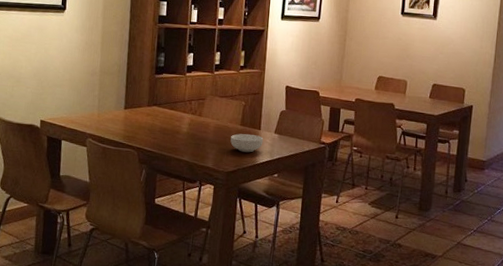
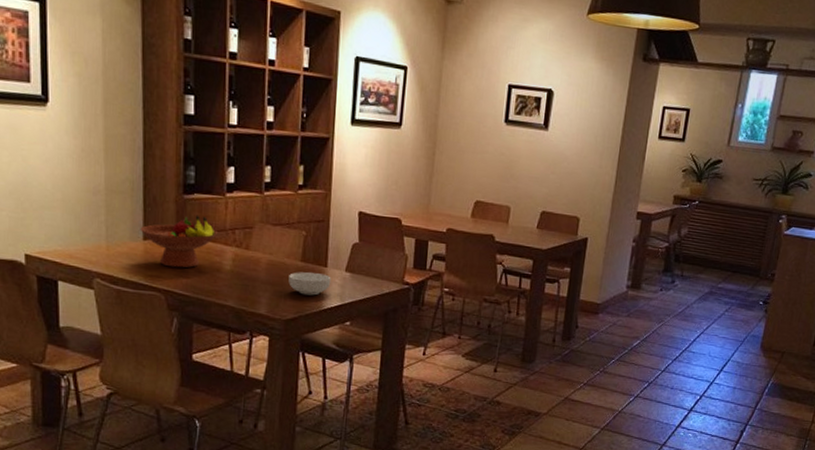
fruit bowl: none [122,90,179,131] -> present [140,215,219,268]

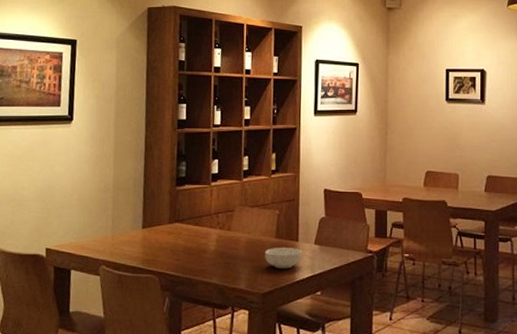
fruit bowl: present [140,215,219,268] -> none [140,203,205,251]

